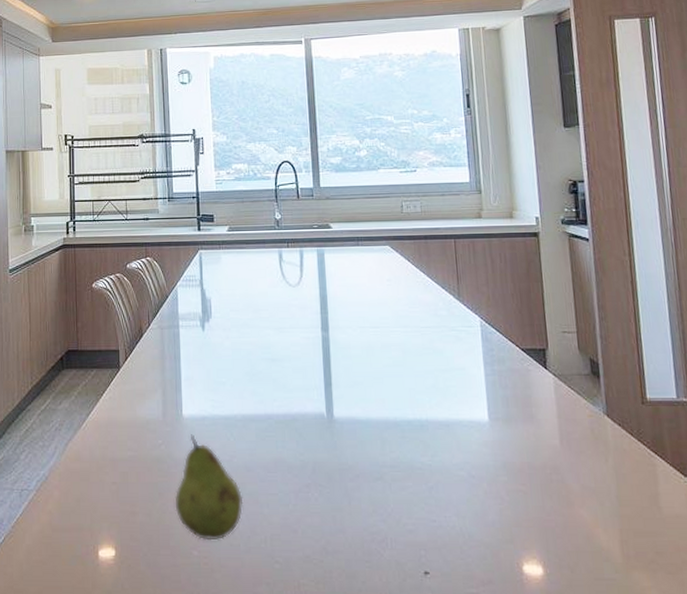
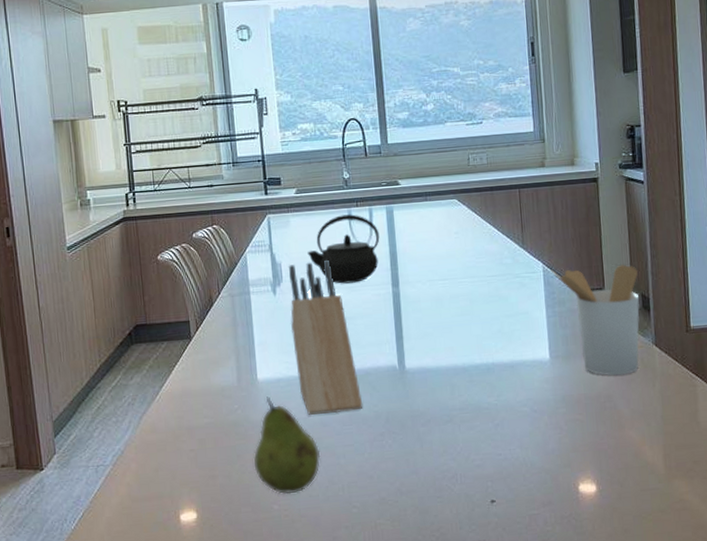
knife block: none [217,298,289,459] -> present [288,259,363,416]
kettle: none [237,255,310,324] -> present [307,214,380,284]
utensil holder: none [489,325,589,446] -> present [550,264,640,376]

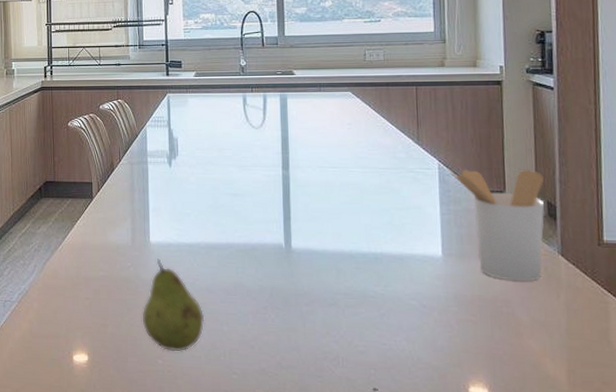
knife block: present [288,259,363,416] -> none [183,138,248,283]
kettle: present [307,214,380,284] -> none [203,99,273,162]

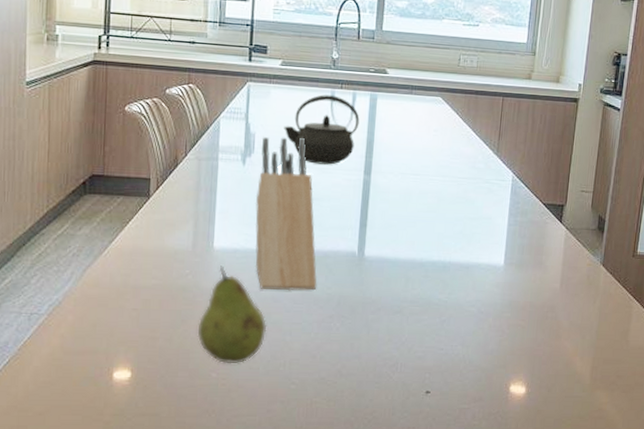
knife block: none [183,138,248,283] -> present [255,137,317,291]
kettle: none [203,99,273,162] -> present [284,94,360,165]
utensil holder: present [447,167,545,282] -> none [519,180,599,289]

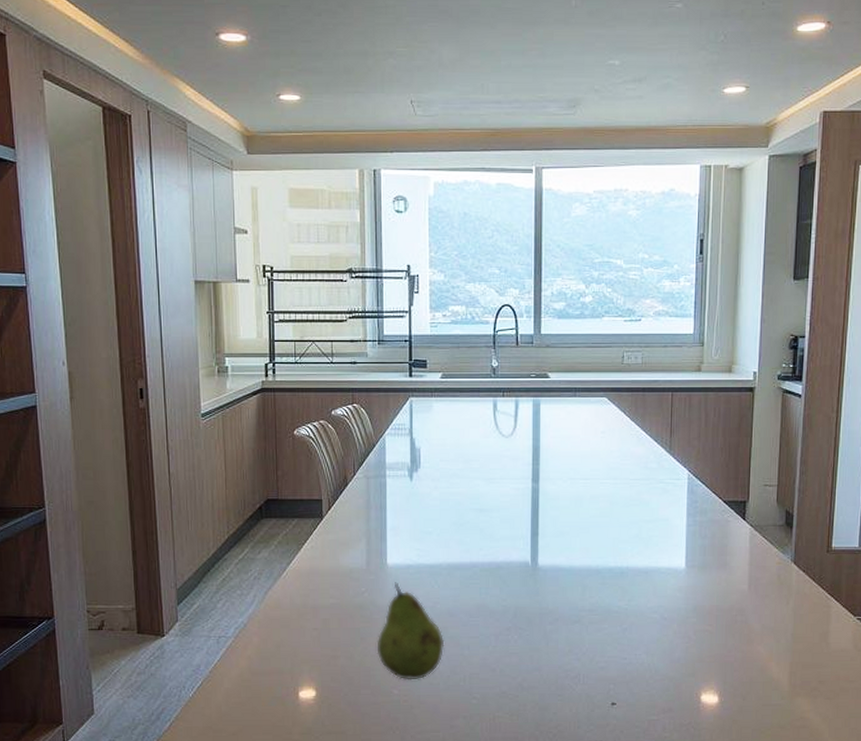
knife block: present [255,137,317,291] -> none [424,448,492,605]
kettle: present [284,94,360,165] -> none [448,404,524,475]

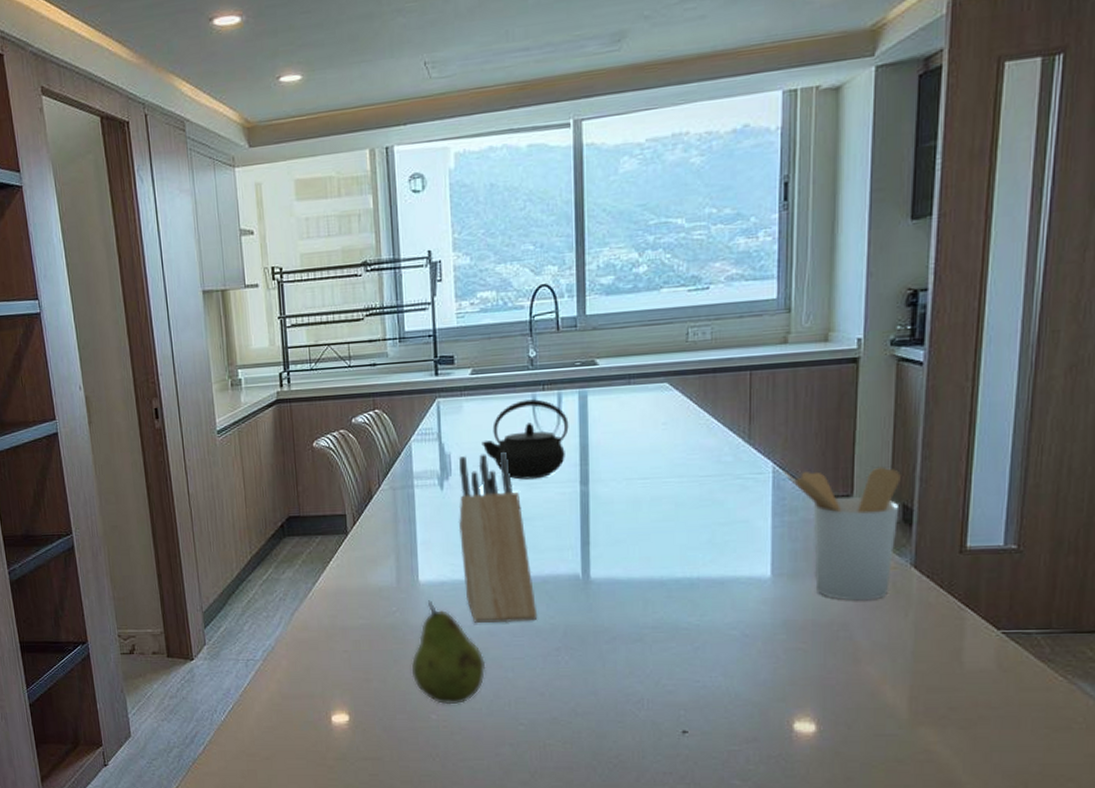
knife block: none [424,448,492,605] -> present [458,451,538,624]
kettle: none [448,404,524,475] -> present [481,399,569,480]
utensil holder: none [696,477,784,590] -> present [783,466,901,601]

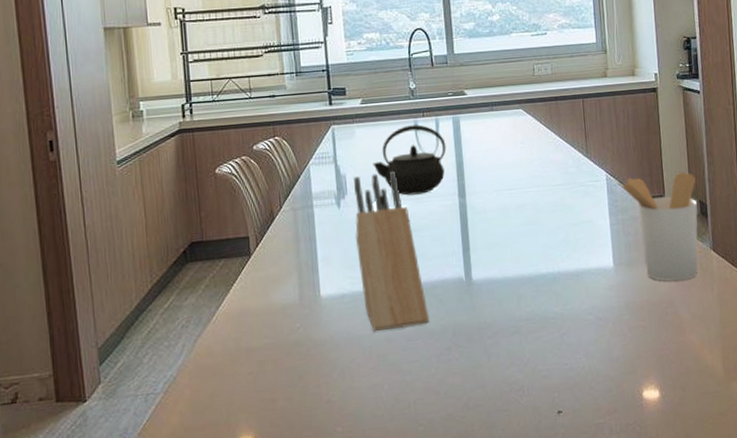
fruit: present [411,600,486,705] -> none [315,313,386,415]

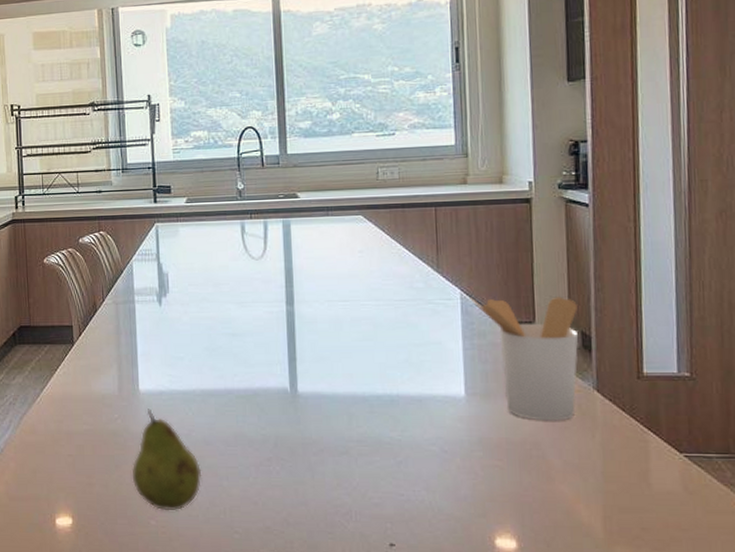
fruit: none [315,313,386,415] -> present [131,409,202,511]
knife block: present [352,170,430,332] -> none [175,272,250,433]
kettle: present [373,124,446,196] -> none [196,226,275,298]

